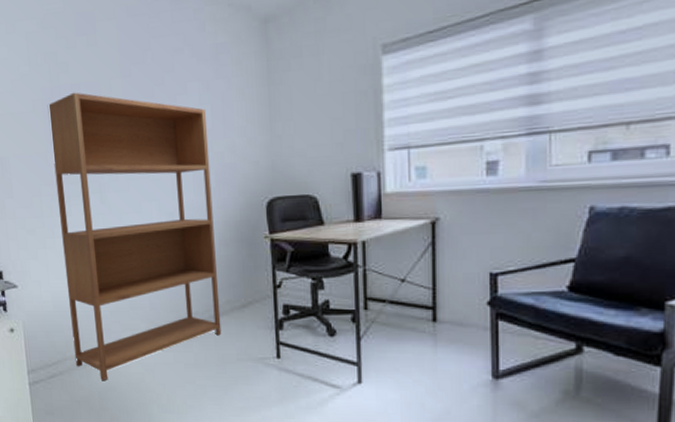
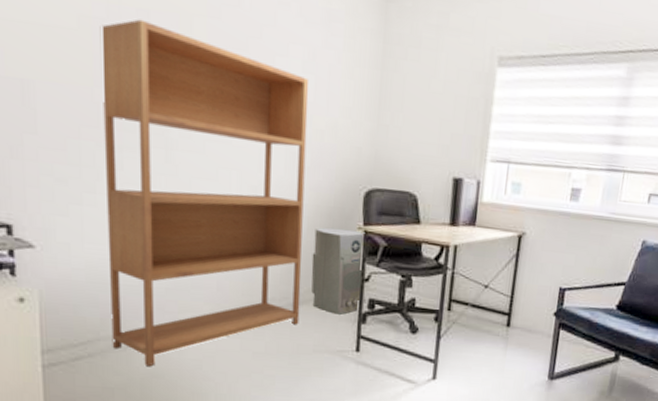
air purifier: none [226,239,280,322] -> present [311,227,366,315]

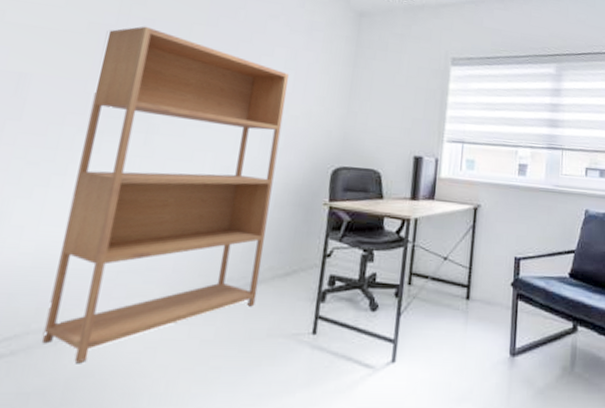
air purifier: present [311,227,366,315] -> none [271,204,331,293]

